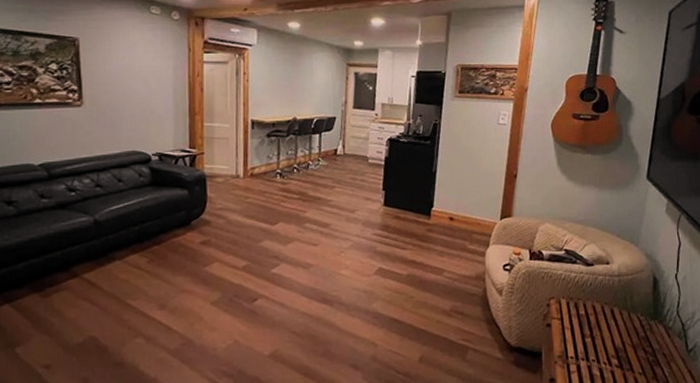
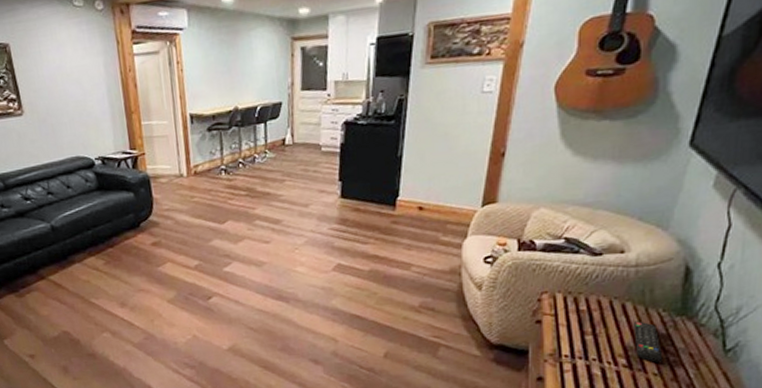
remote control: none [620,324,645,362] -> present [633,321,663,362]

